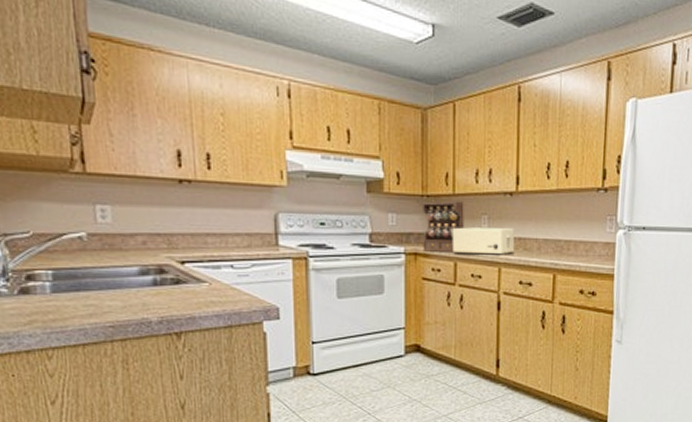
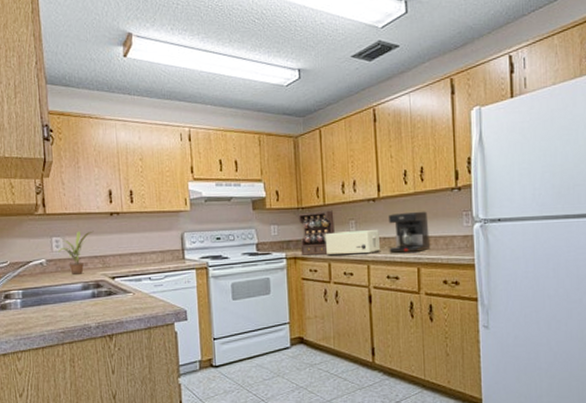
potted plant: none [104,199,156,257] -> present [58,230,94,276]
coffee maker: none [524,211,570,258] -> present [389,211,431,253]

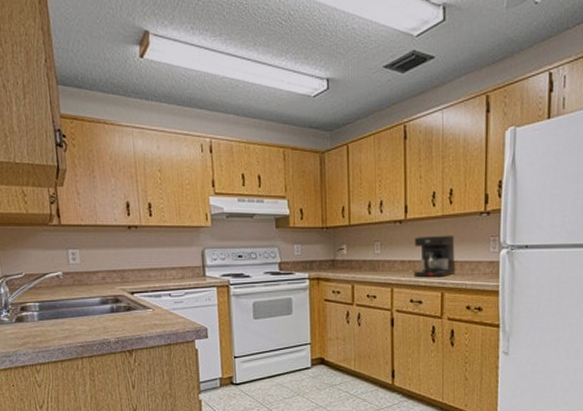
potted plant: present [58,230,94,276] -> none [74,244,112,290]
spice rack: present [298,210,335,256] -> none [322,231,359,276]
toaster: present [324,229,381,257] -> none [349,252,406,279]

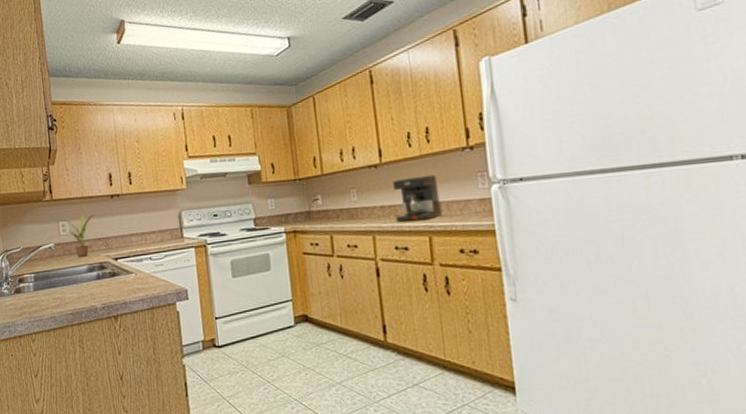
potted plant: none [74,244,112,290] -> present [65,213,97,258]

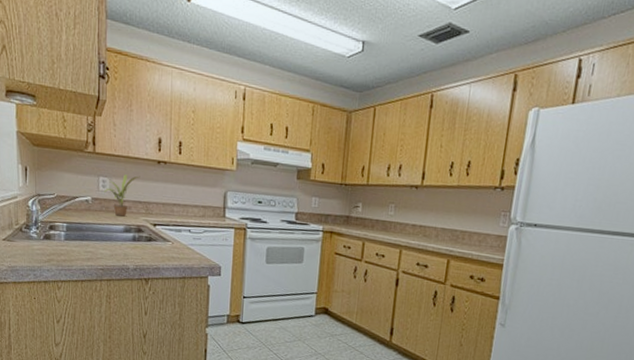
coffee maker: present [393,174,443,222] -> none [423,203,466,245]

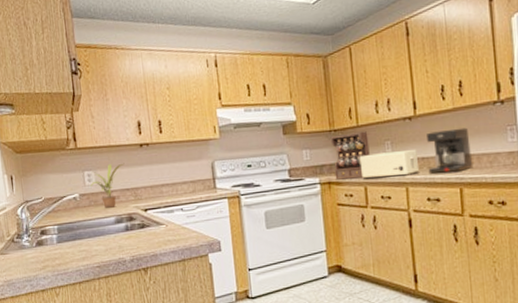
spice rack: none [337,189,376,234] -> present [330,131,370,180]
toaster: none [362,213,417,240] -> present [359,149,420,180]
coffee maker: none [423,203,466,245] -> present [427,127,473,174]

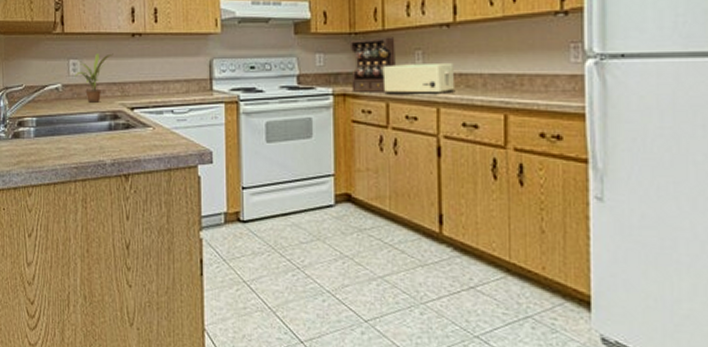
coffee maker: present [427,127,473,174] -> none [466,41,523,95]

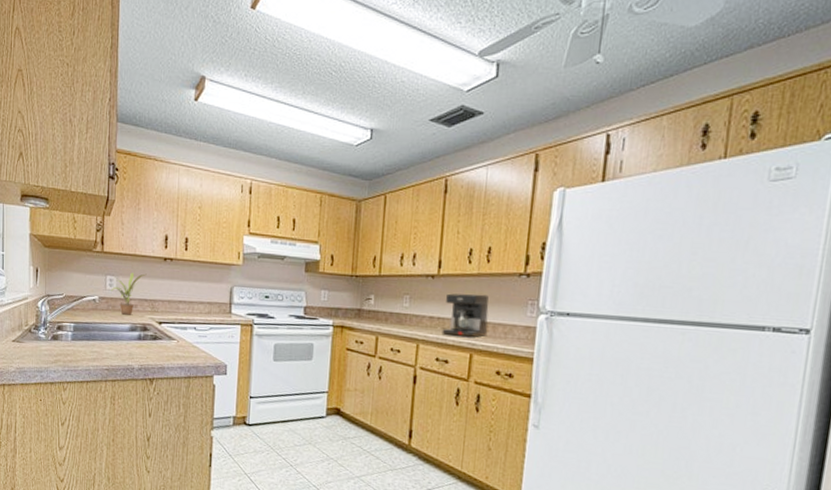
spice rack: present [349,37,396,92] -> none [348,280,389,327]
toaster: present [382,62,456,95] -> none [375,305,434,334]
coffee maker: none [466,41,523,95] -> present [442,293,489,338]

